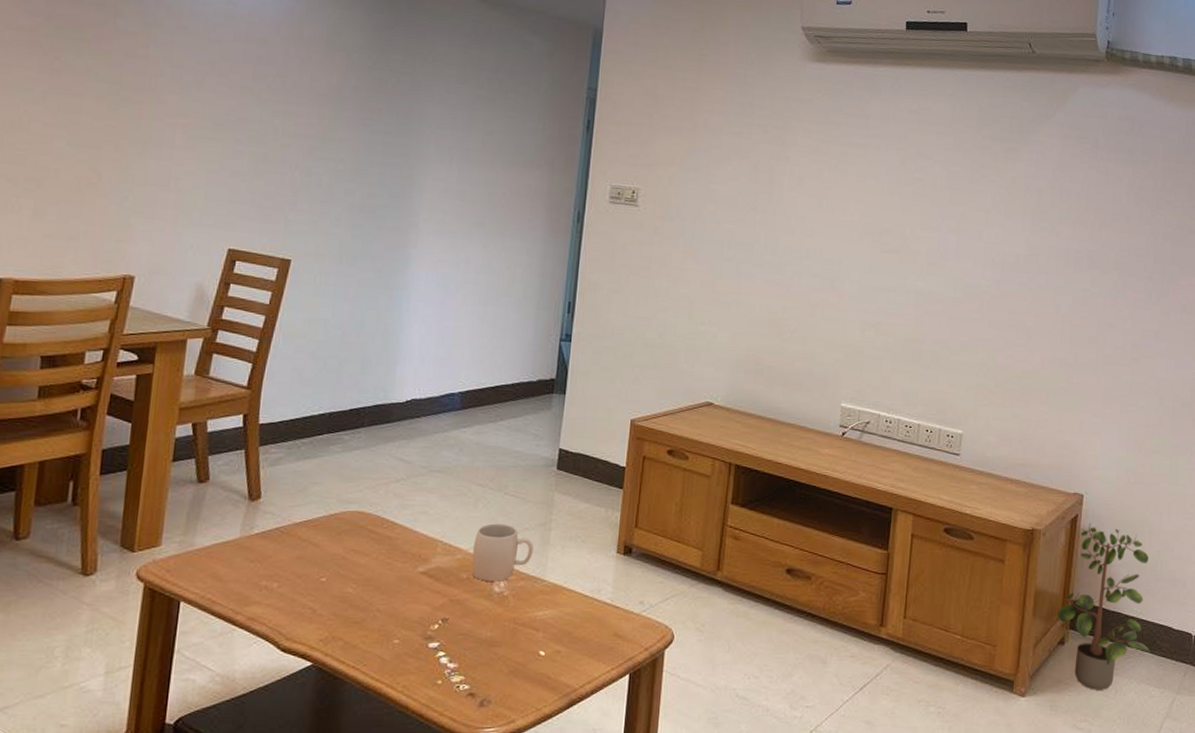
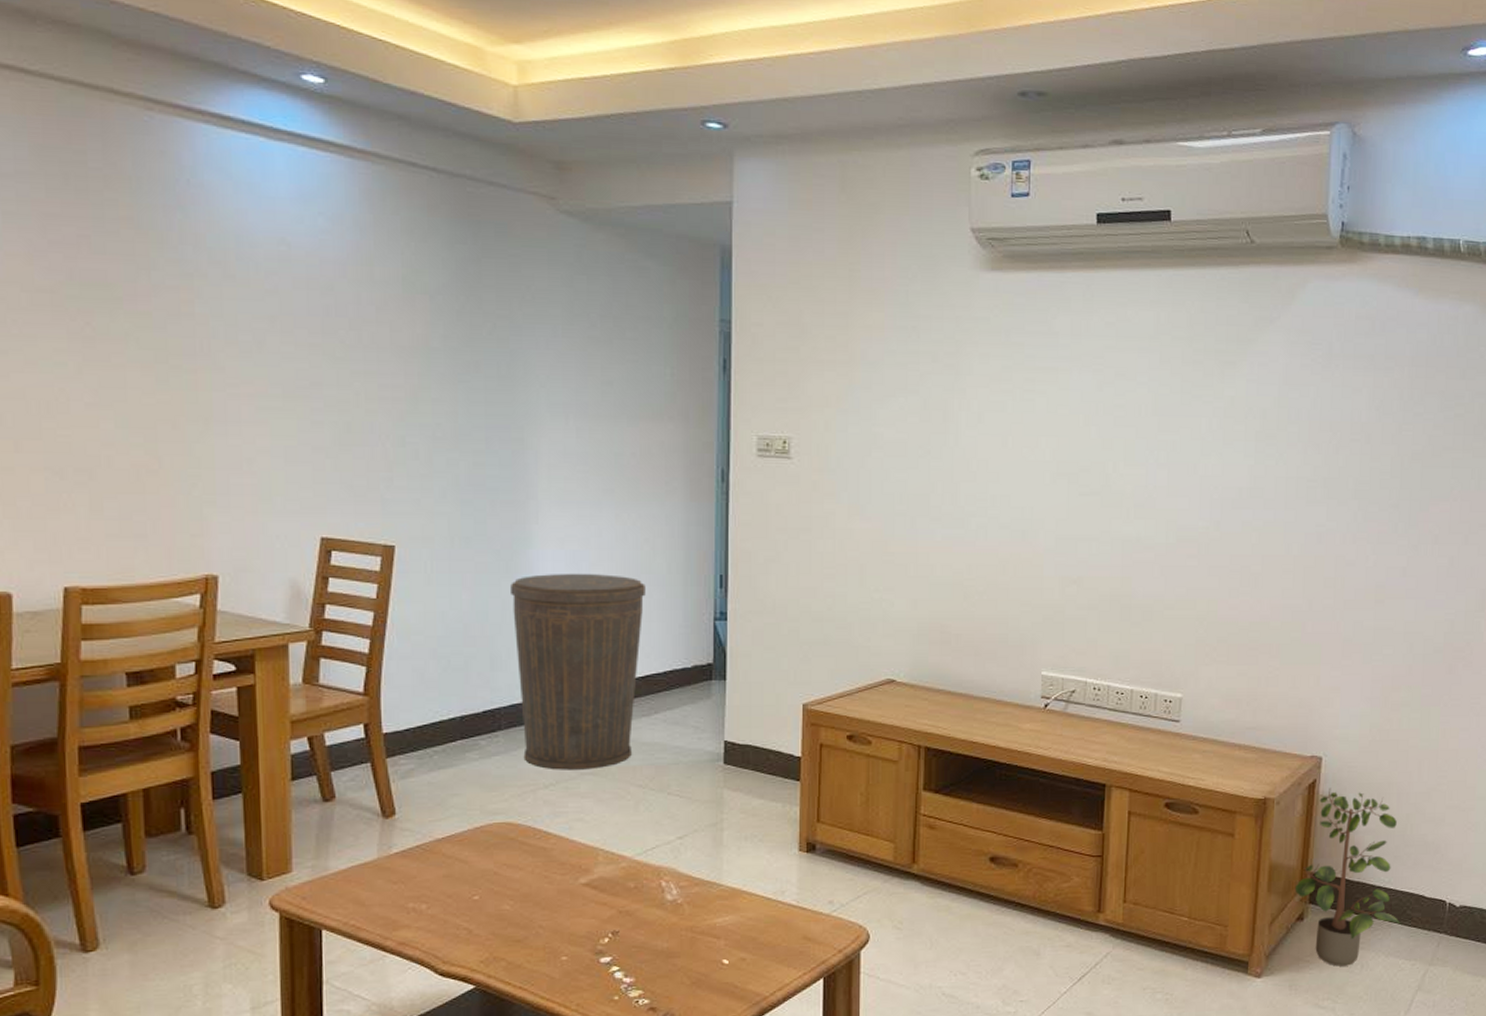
trash can: none [380,292,504,468] -> present [511,573,646,770]
mug: present [472,523,534,582] -> none [639,826,706,889]

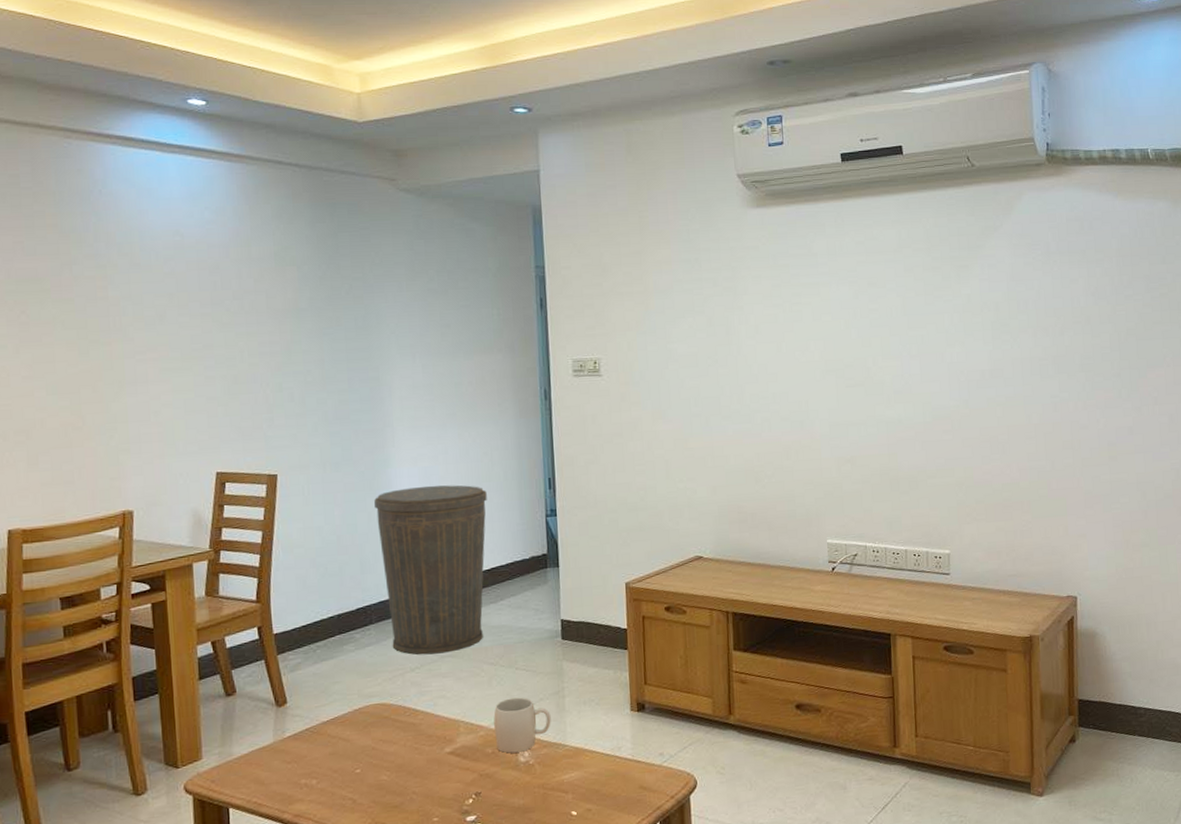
mug: none [639,826,706,889] -> present [493,697,551,753]
potted plant: present [1294,787,1402,966] -> none [1064,622,1163,782]

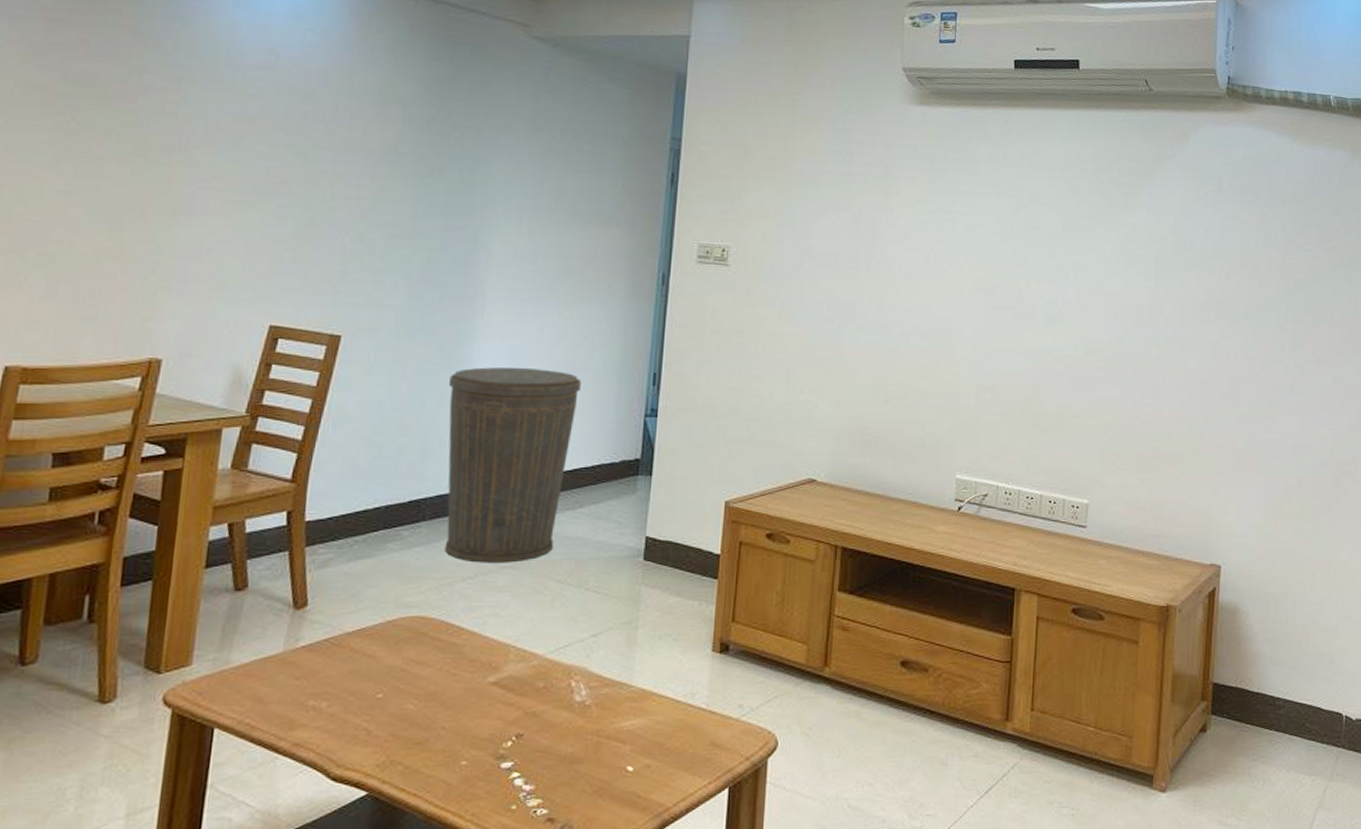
mug: present [493,697,551,753] -> none [549,623,619,690]

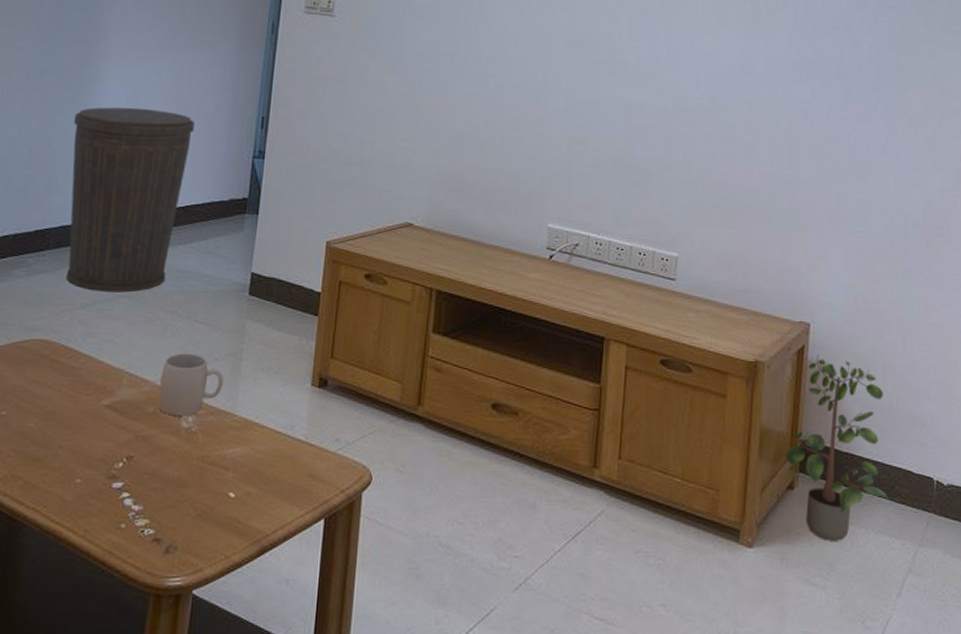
mug: none [549,623,619,690] -> present [158,353,224,416]
potted plant: none [1197,596,1302,781] -> present [785,354,891,541]

